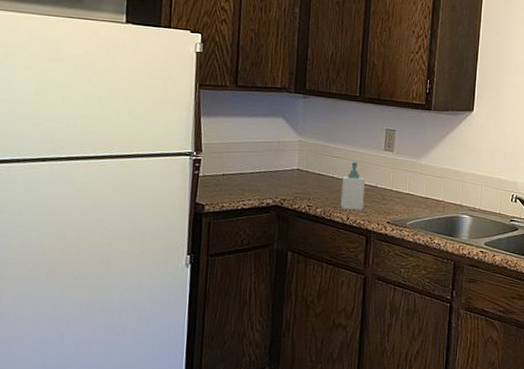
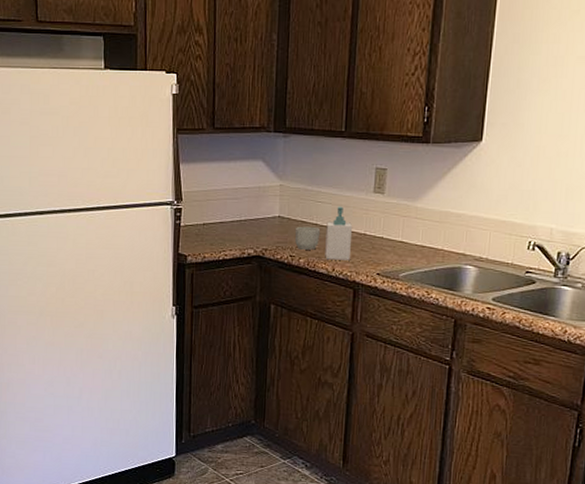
mug: none [312,178,337,200] -> present [295,226,321,250]

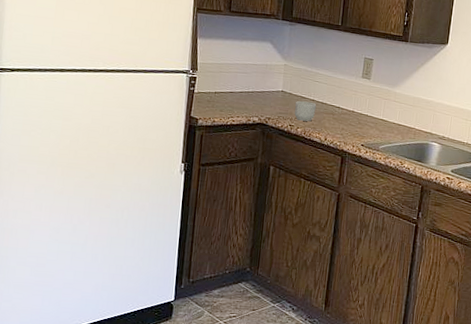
soap bottle: present [325,206,353,260] -> none [319,86,344,132]

